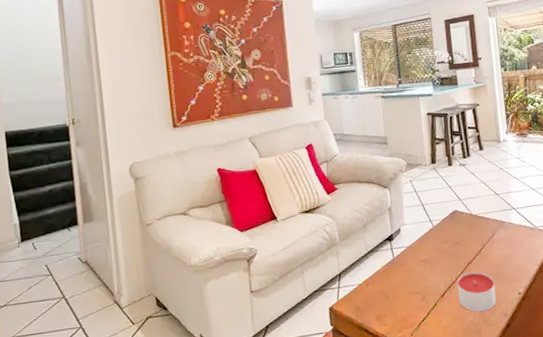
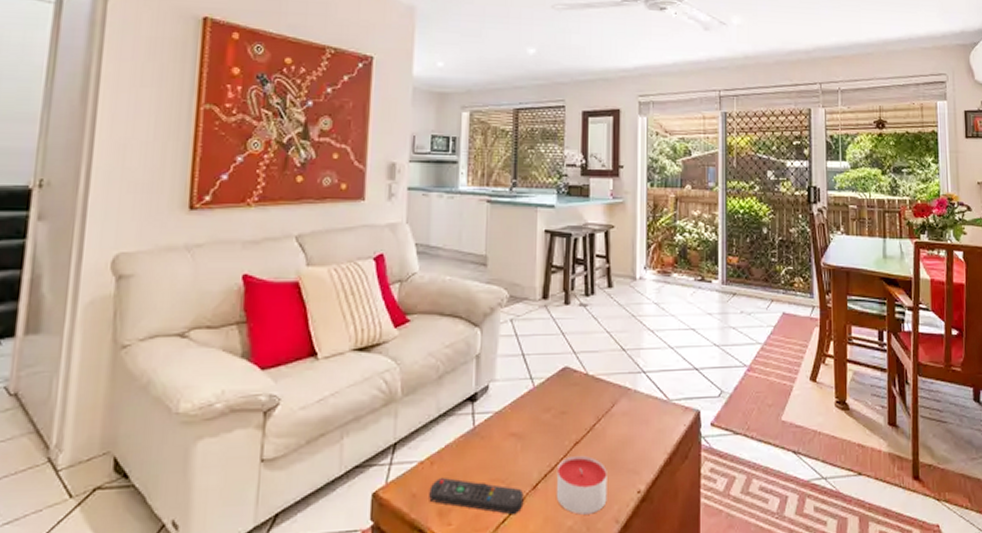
remote control: none [368,293,436,316] -> present [429,477,524,515]

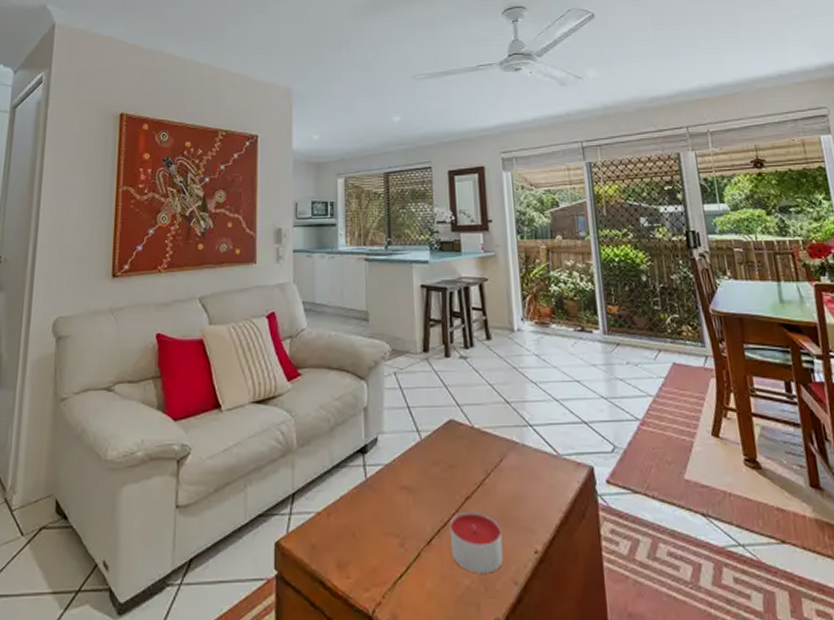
remote control: present [429,477,524,515] -> none [327,528,419,571]

